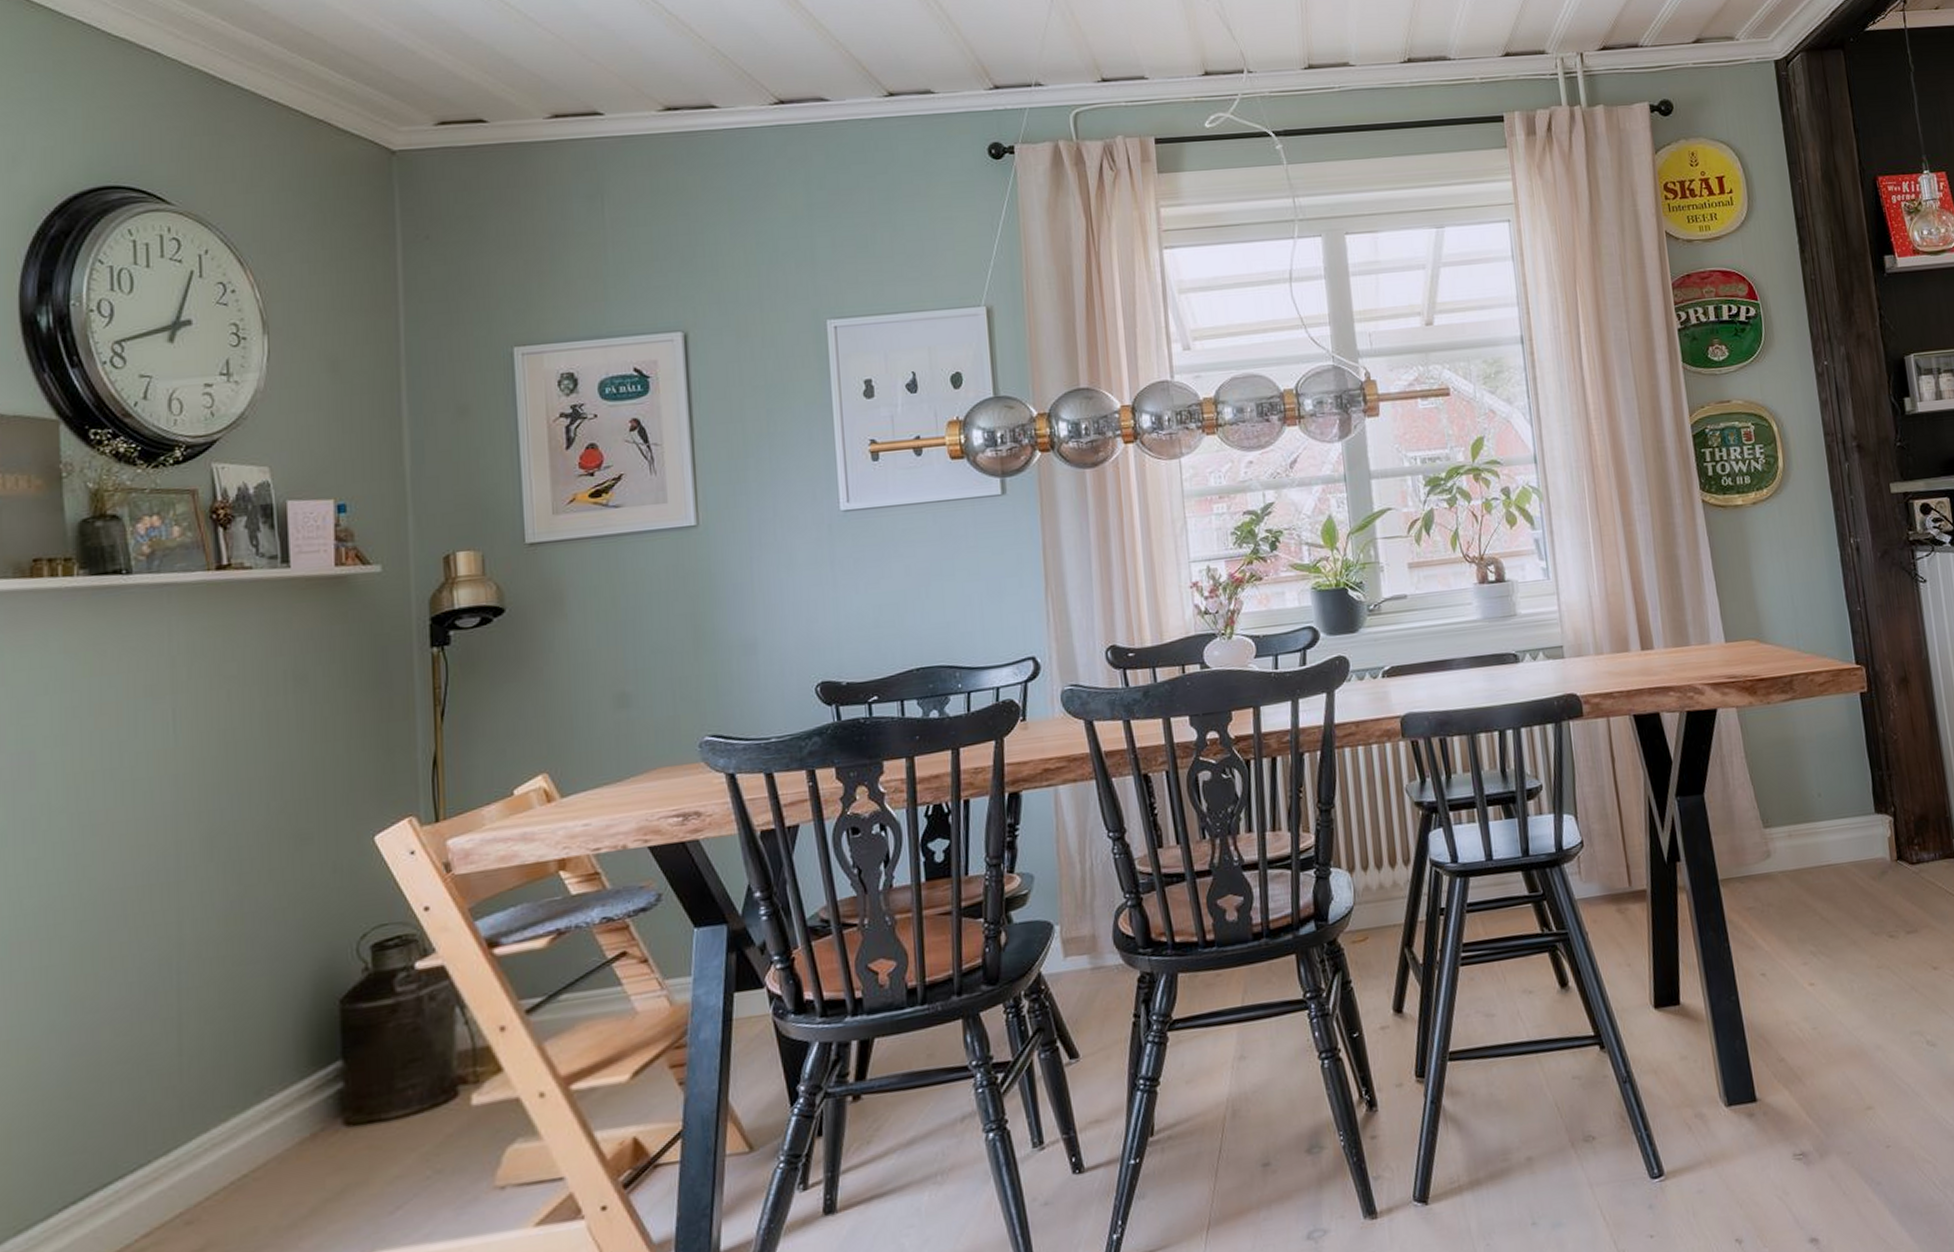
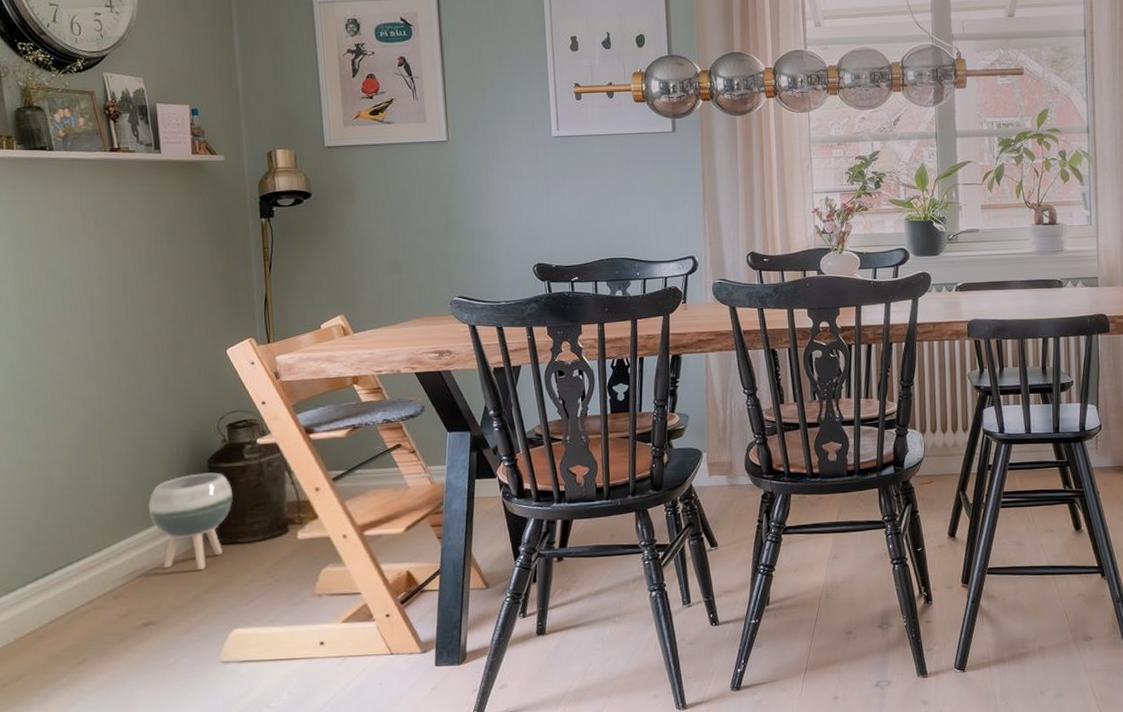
planter: none [246,1017,376,1170] -> present [148,472,233,570]

